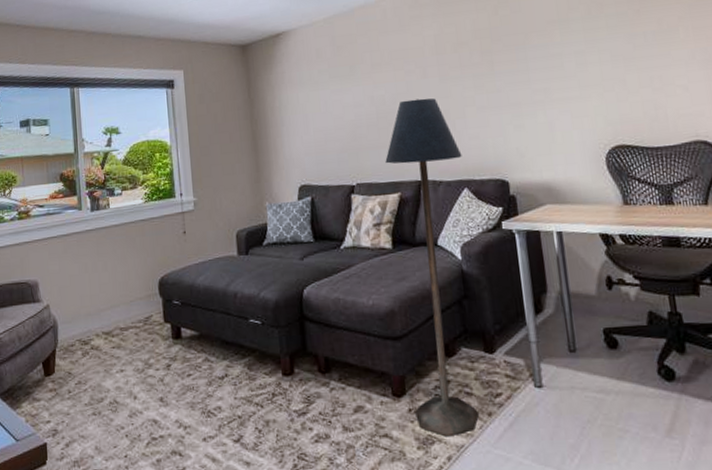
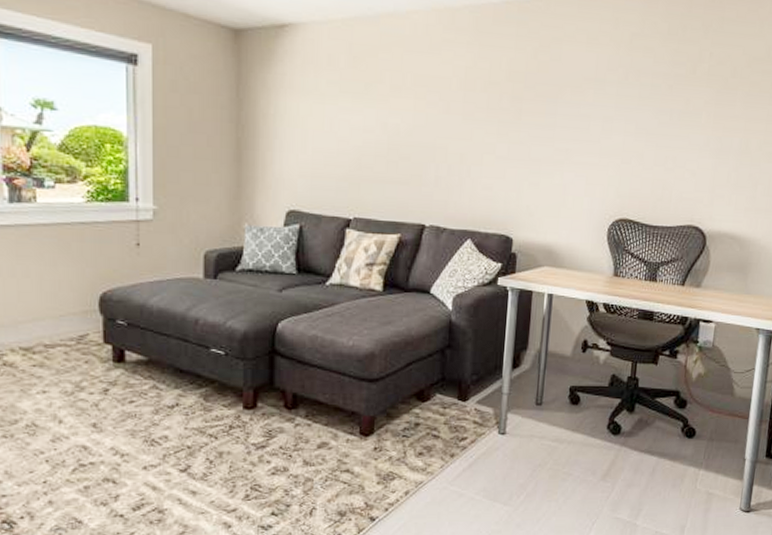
floor lamp: present [385,98,480,437] -> none [380,134,472,474]

